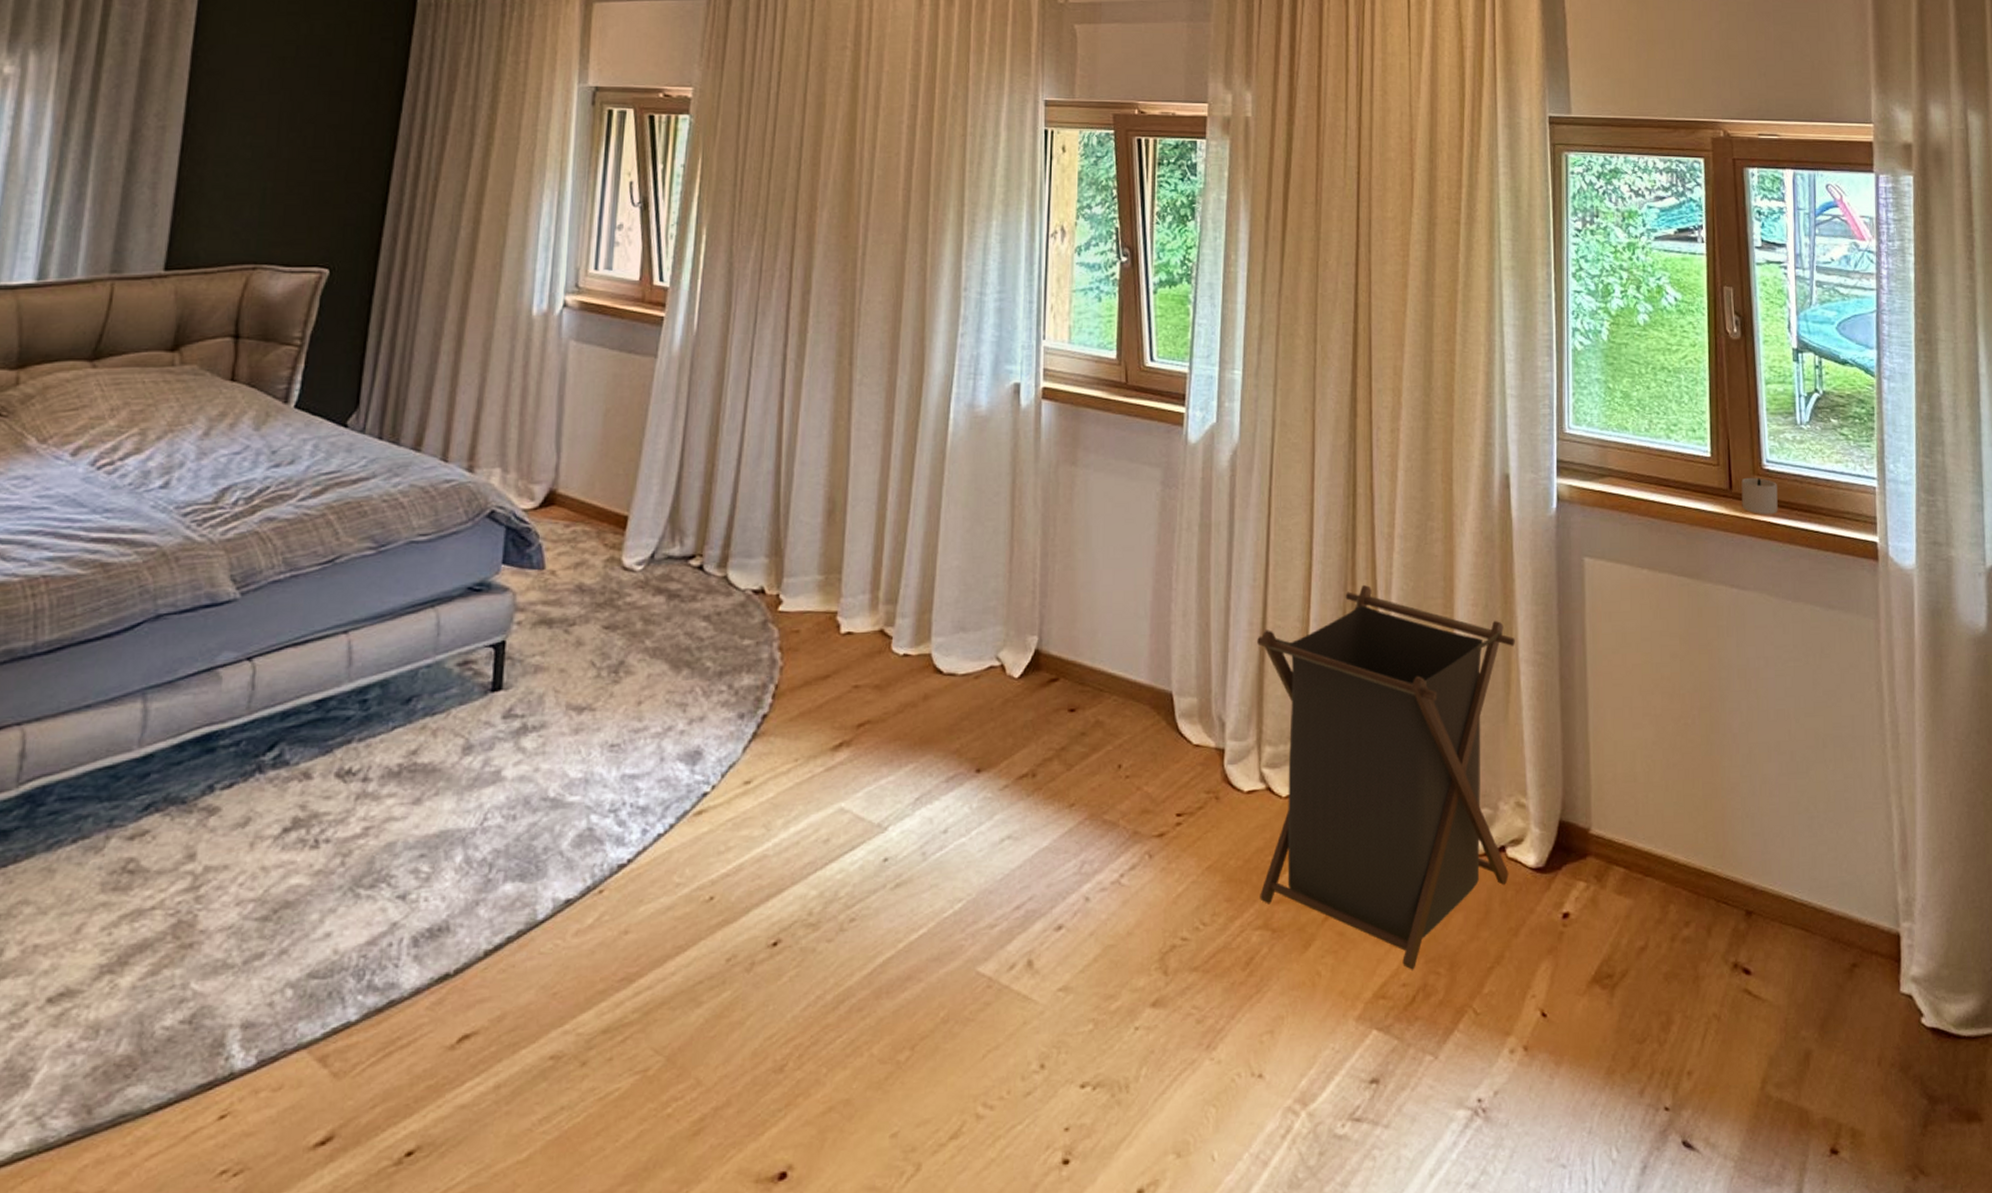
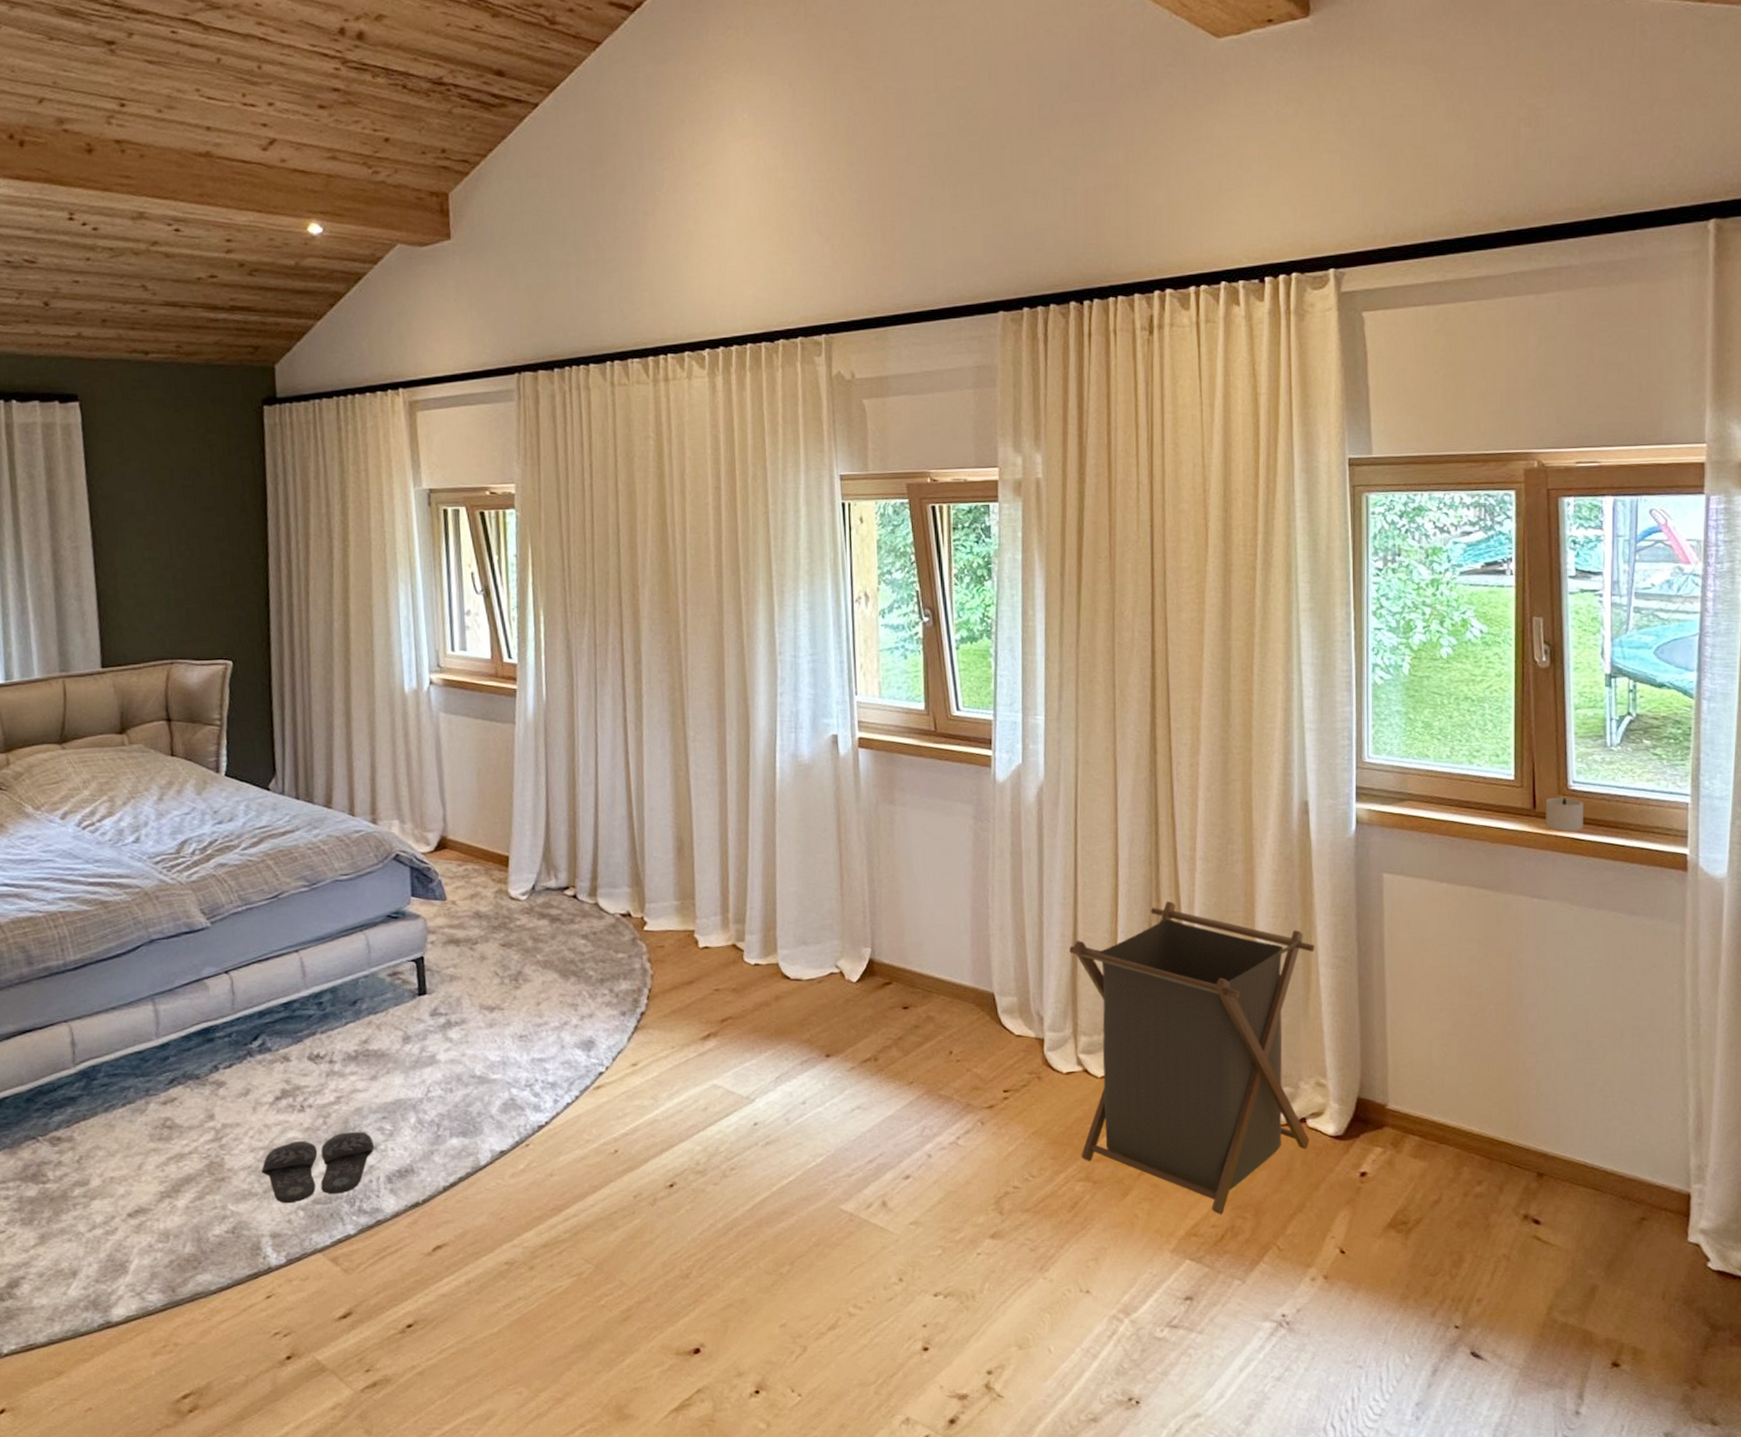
slippers: none [246,875,404,979] -> present [261,1131,375,1203]

